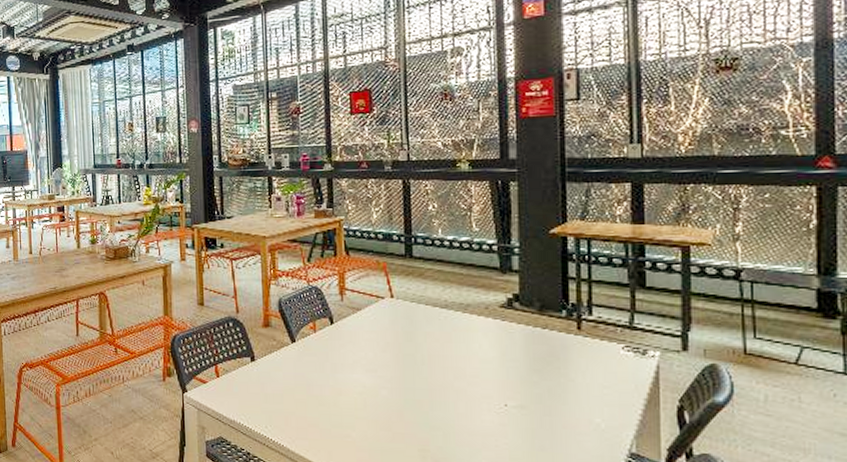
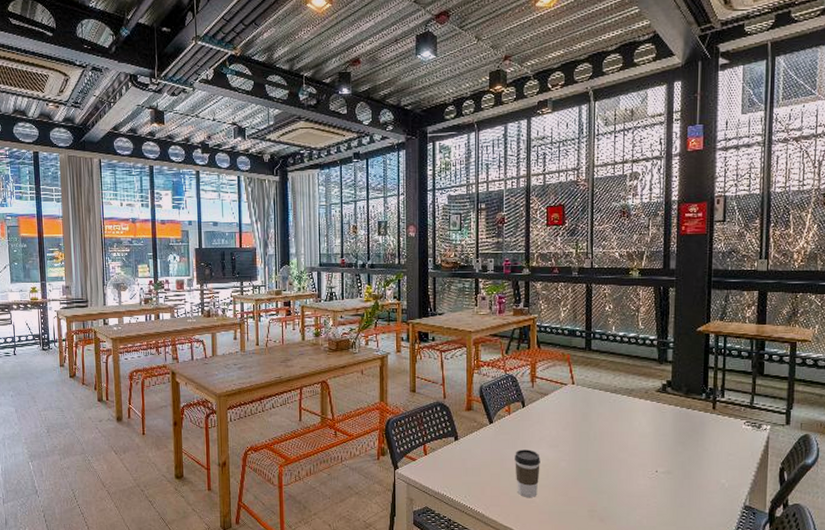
coffee cup: none [324,374,356,431] -> present [515,449,540,497]

